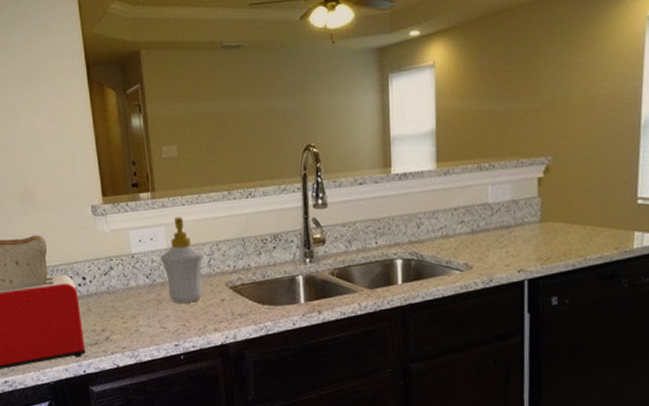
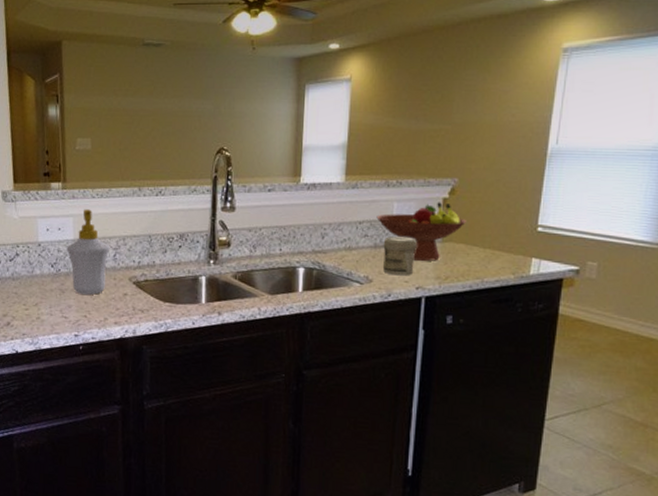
fruit bowl: none [471,182,564,243] -> present [376,202,466,261]
jar: none [480,220,515,260] -> present [383,236,417,276]

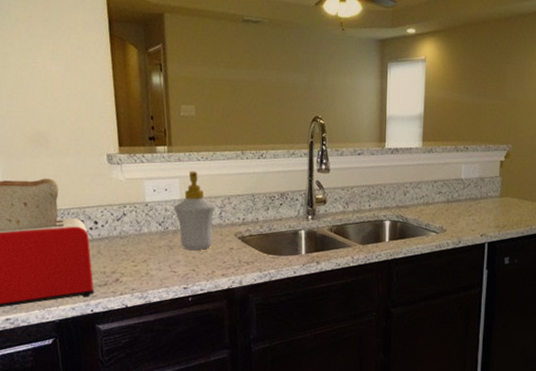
fruit bowl: present [376,202,466,261] -> none [448,164,518,213]
jar: present [383,236,417,276] -> none [454,193,481,226]

